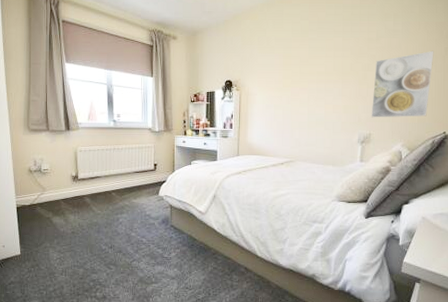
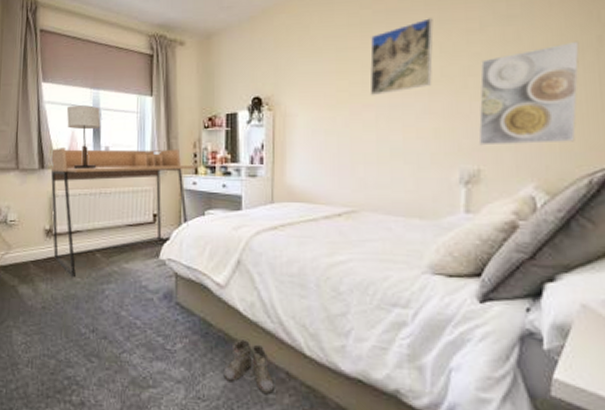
desk: none [74,114,184,211] -> present [50,148,195,278]
table lamp: none [87,82,113,131] -> present [67,105,100,170]
boots: none [203,248,238,283] -> present [223,339,276,395]
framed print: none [305,29,348,83] -> present [370,18,433,96]

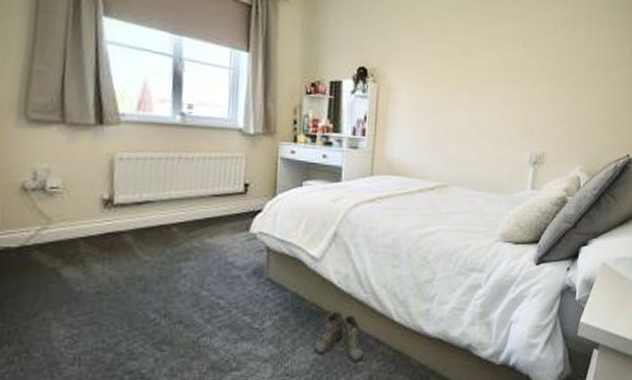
desk: present [50,148,195,278] -> none [112,100,294,257]
table lamp: present [67,105,100,170] -> none [137,50,183,129]
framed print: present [370,18,433,96] -> none [465,14,520,79]
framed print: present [478,41,580,146] -> none [545,52,618,134]

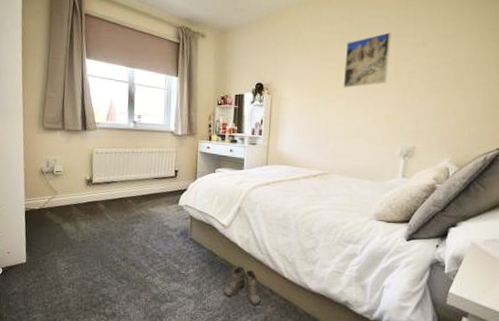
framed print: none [465,14,520,79] -> present [343,32,391,88]

